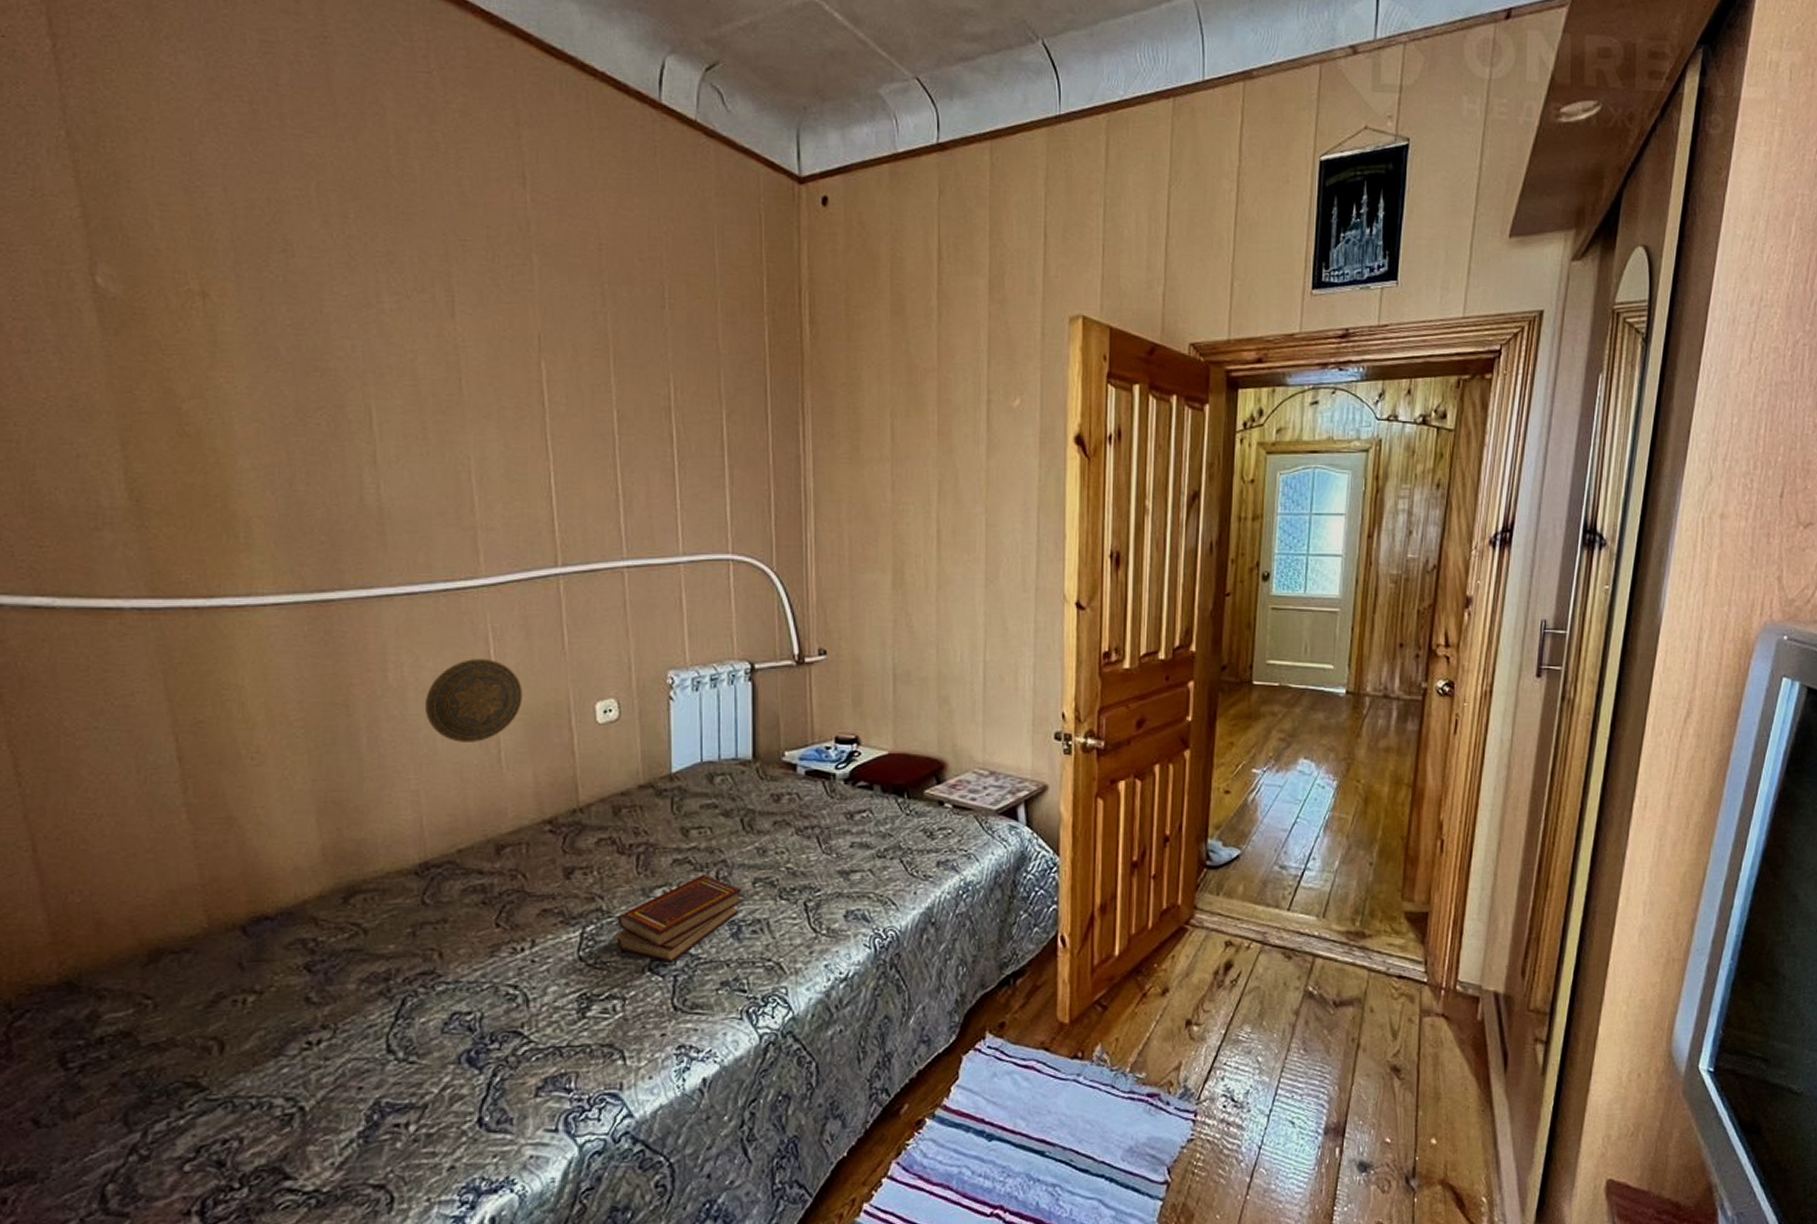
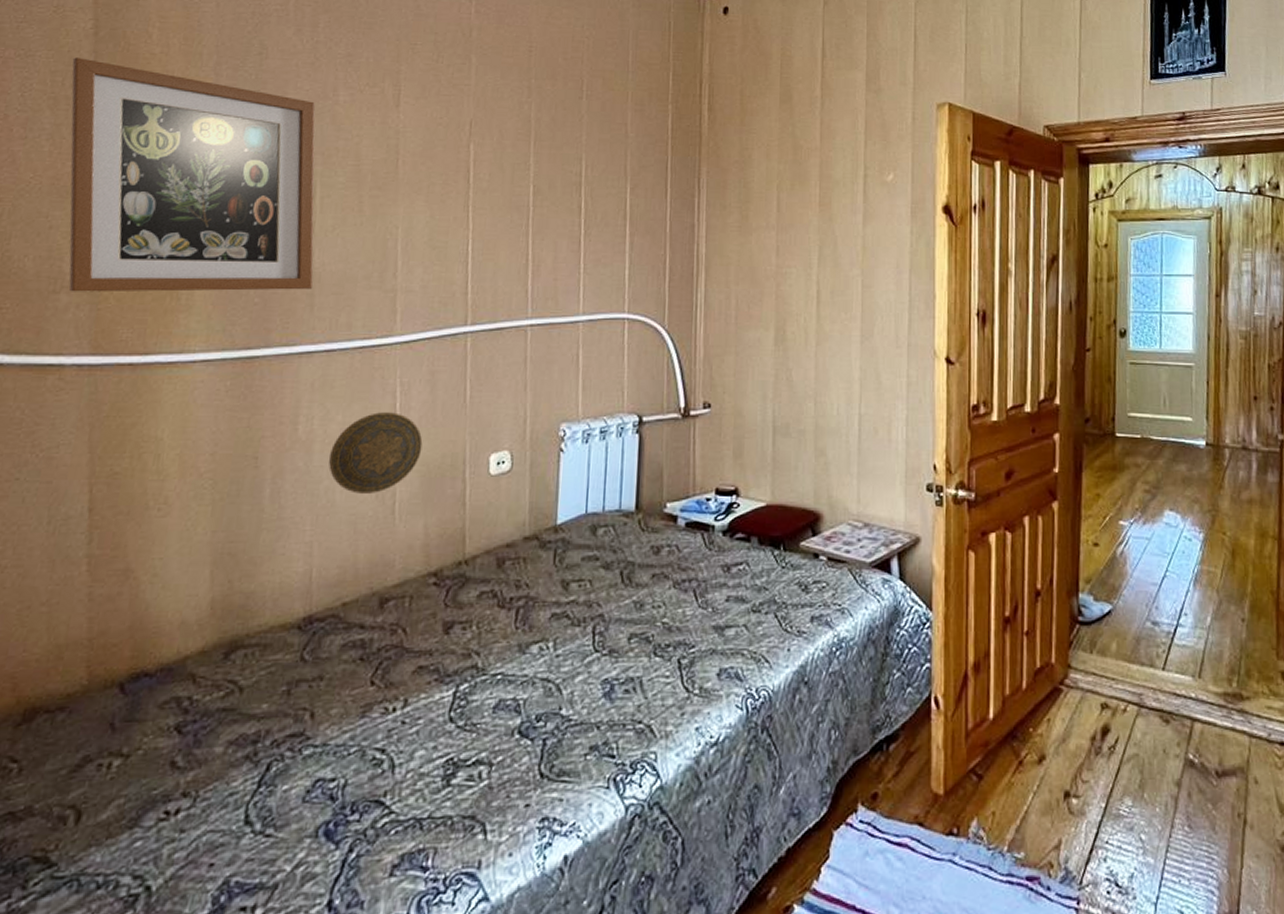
wall art: none [64,254,384,529] -> present [69,57,316,292]
book set: present [611,875,742,963] -> none [483,630,617,725]

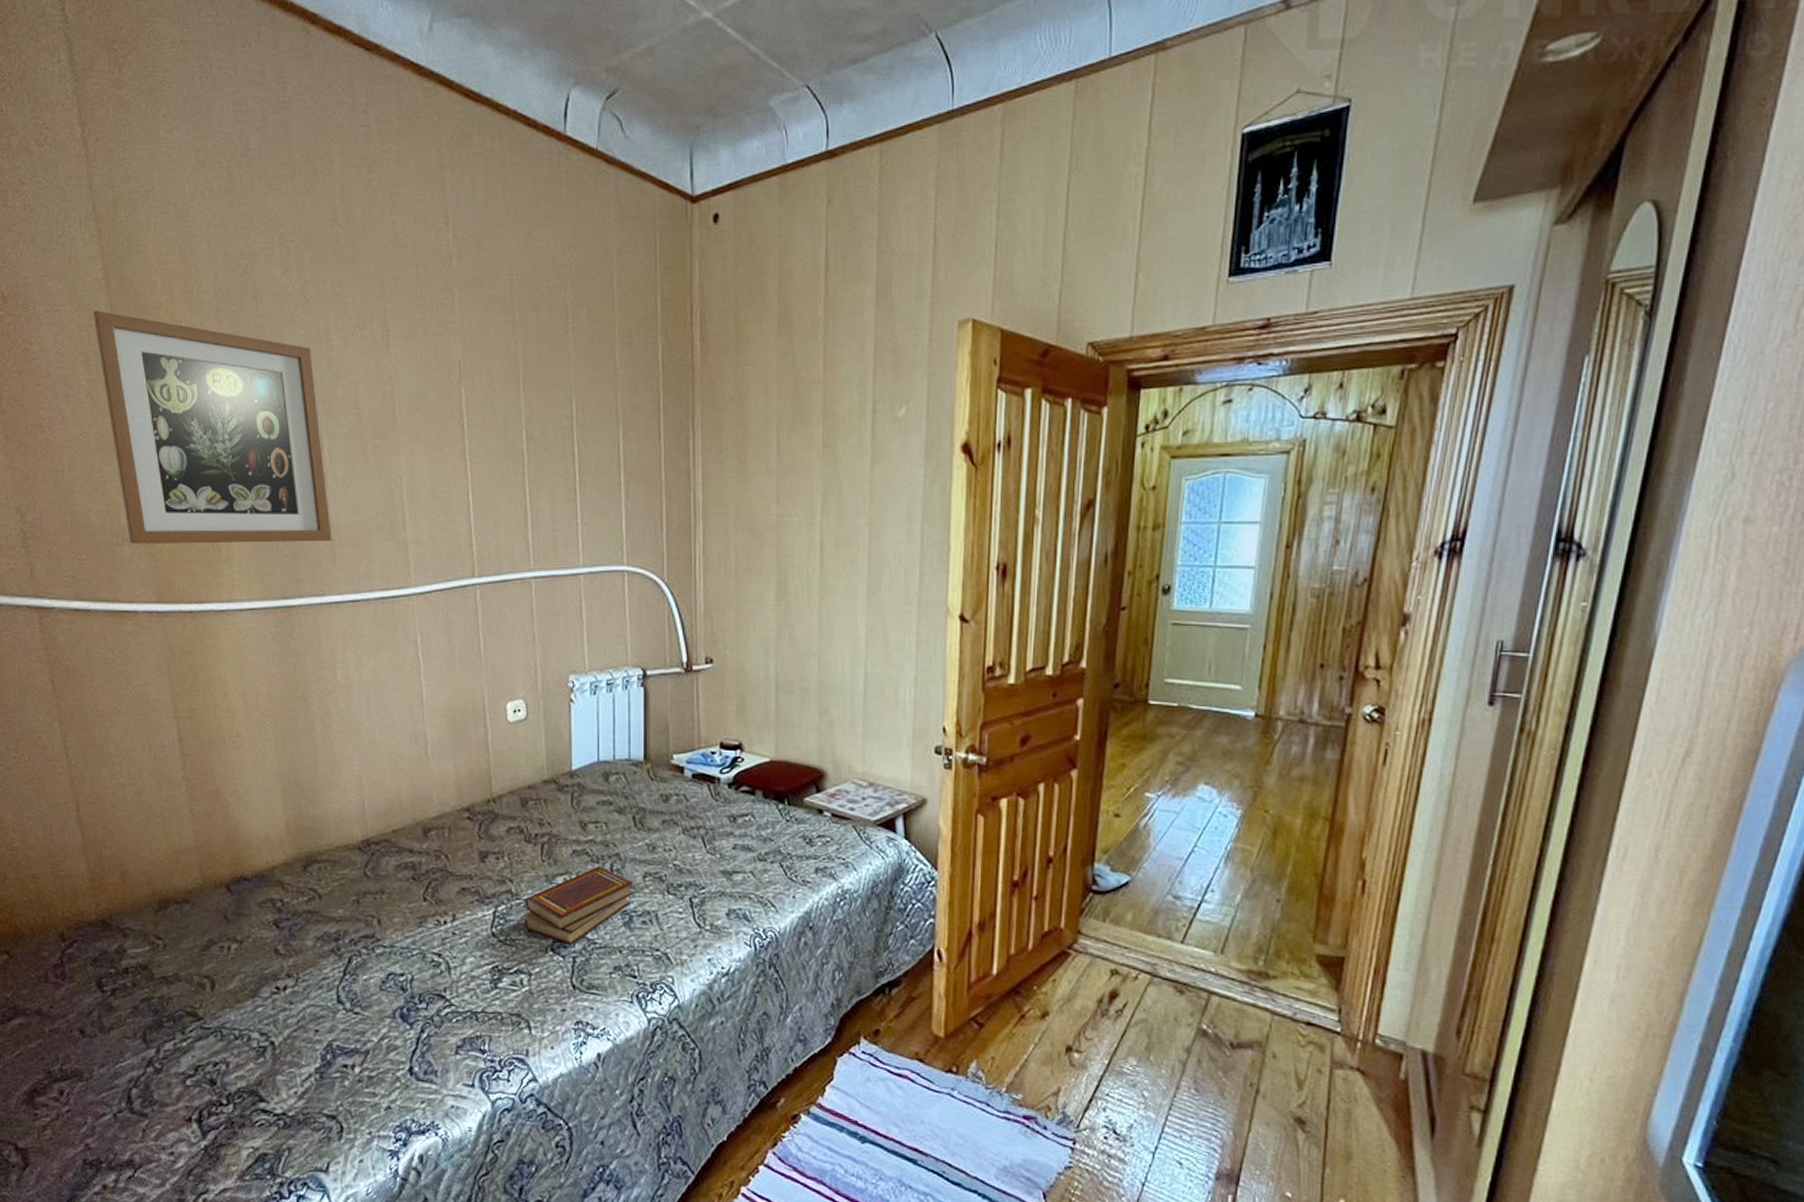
decorative plate: present [329,412,423,494] -> none [367,660,446,735]
book set: none [483,630,617,725] -> present [519,866,634,945]

